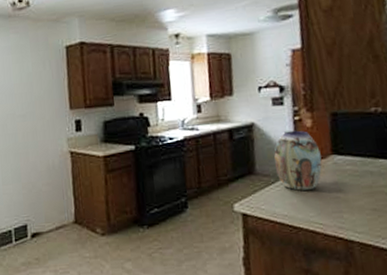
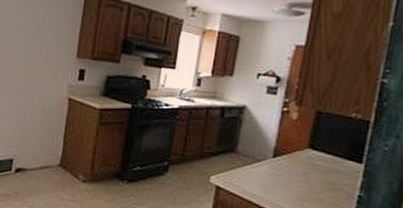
vase: present [274,130,322,192] -> none [256,119,299,177]

